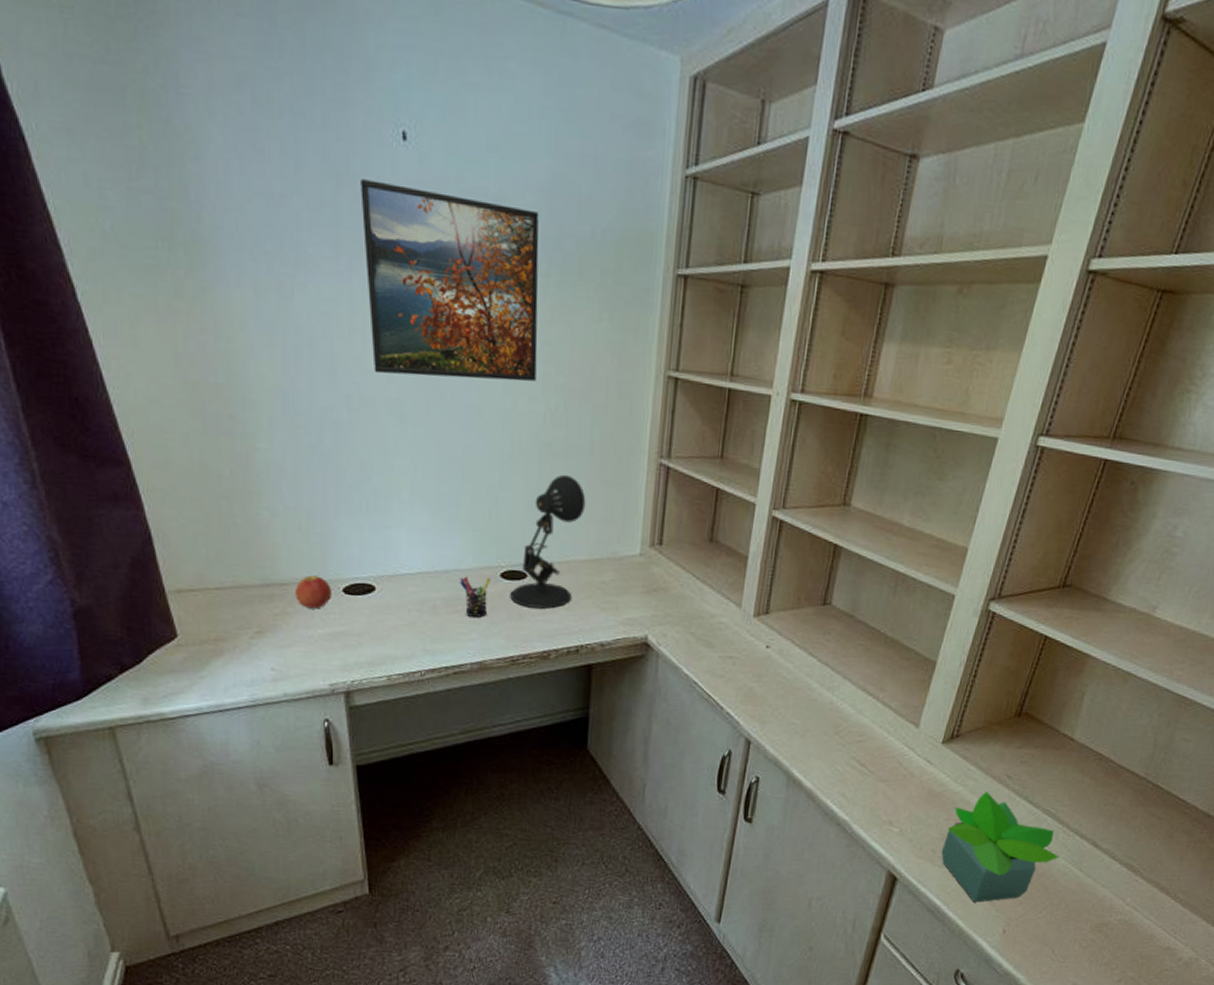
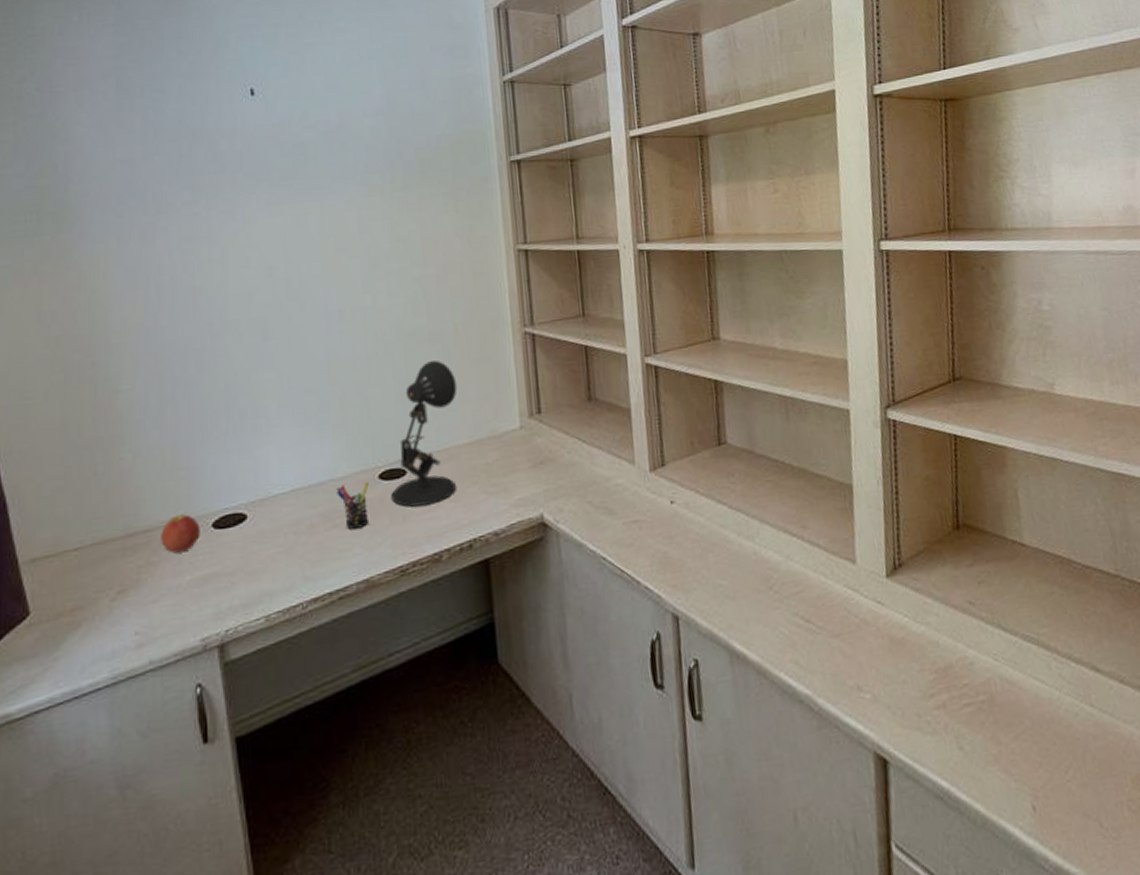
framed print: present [360,179,539,382] -> none [215,131,392,297]
potted plant: present [941,792,1060,903] -> none [924,626,1062,775]

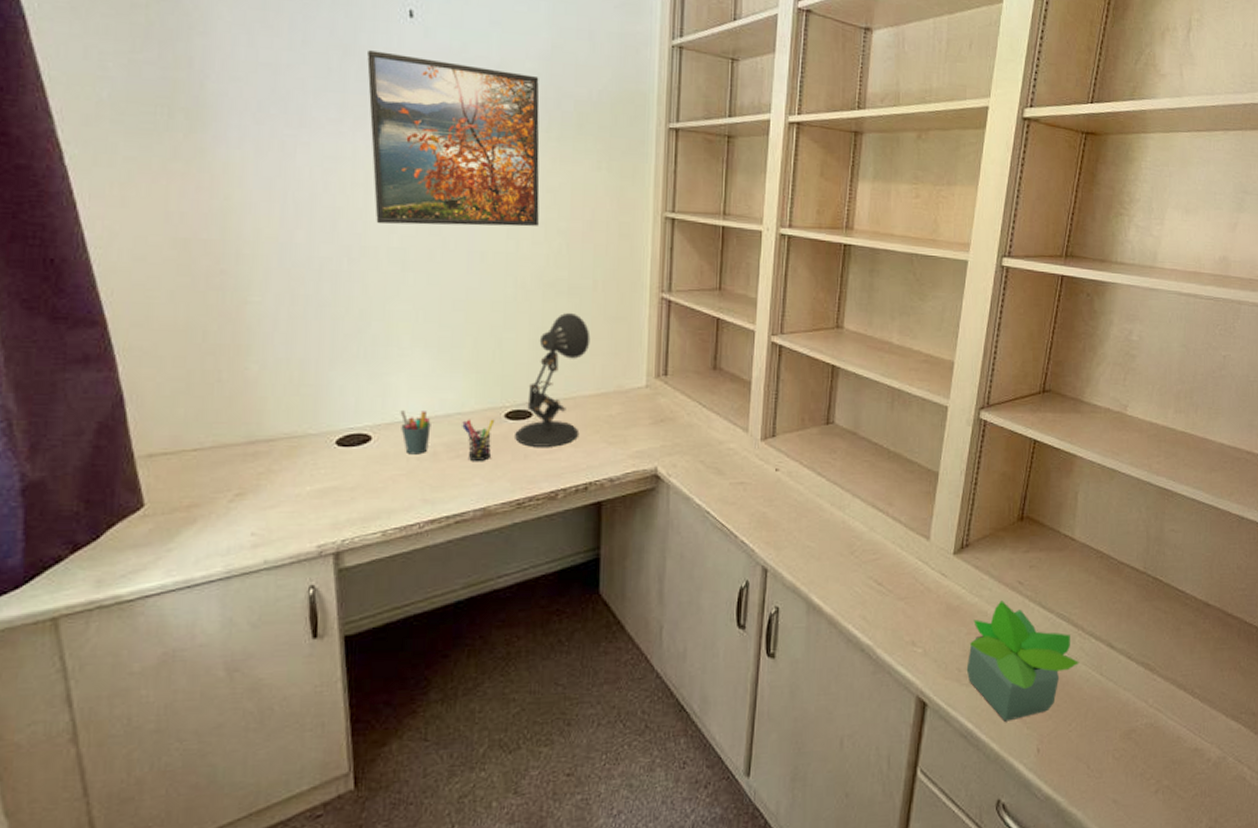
apple: present [161,514,200,554] -> none [283,429,324,464]
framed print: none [215,131,392,297] -> present [367,50,540,227]
pen holder: none [273,481,306,530] -> present [400,410,431,455]
potted plant: none [924,626,1062,775] -> present [966,600,1080,722]

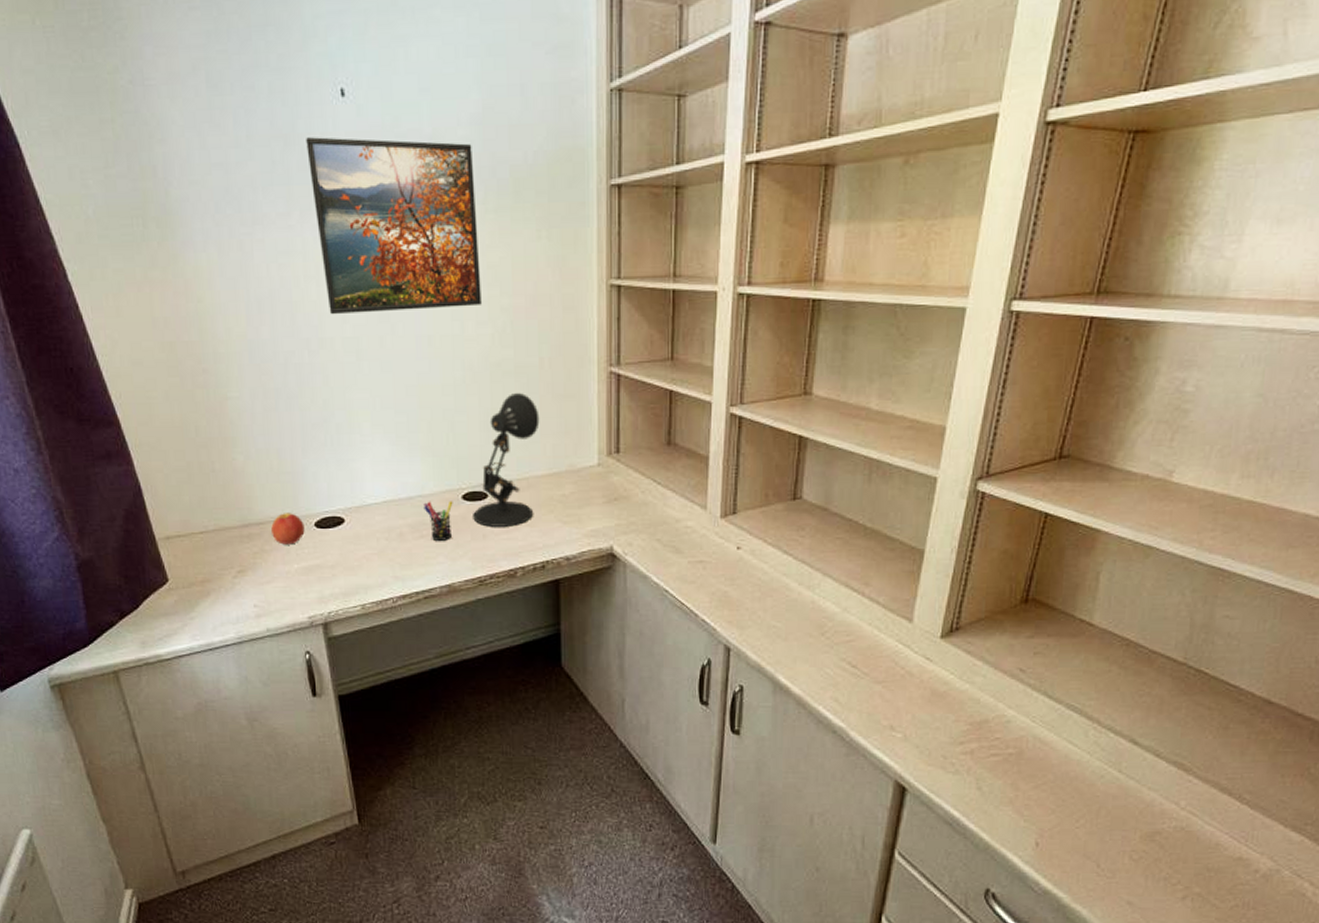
apple: none [283,429,324,464] -> present [271,513,305,545]
pen holder: present [400,410,431,455] -> none [367,494,396,535]
potted plant: present [966,600,1080,722] -> none [953,688,1093,813]

